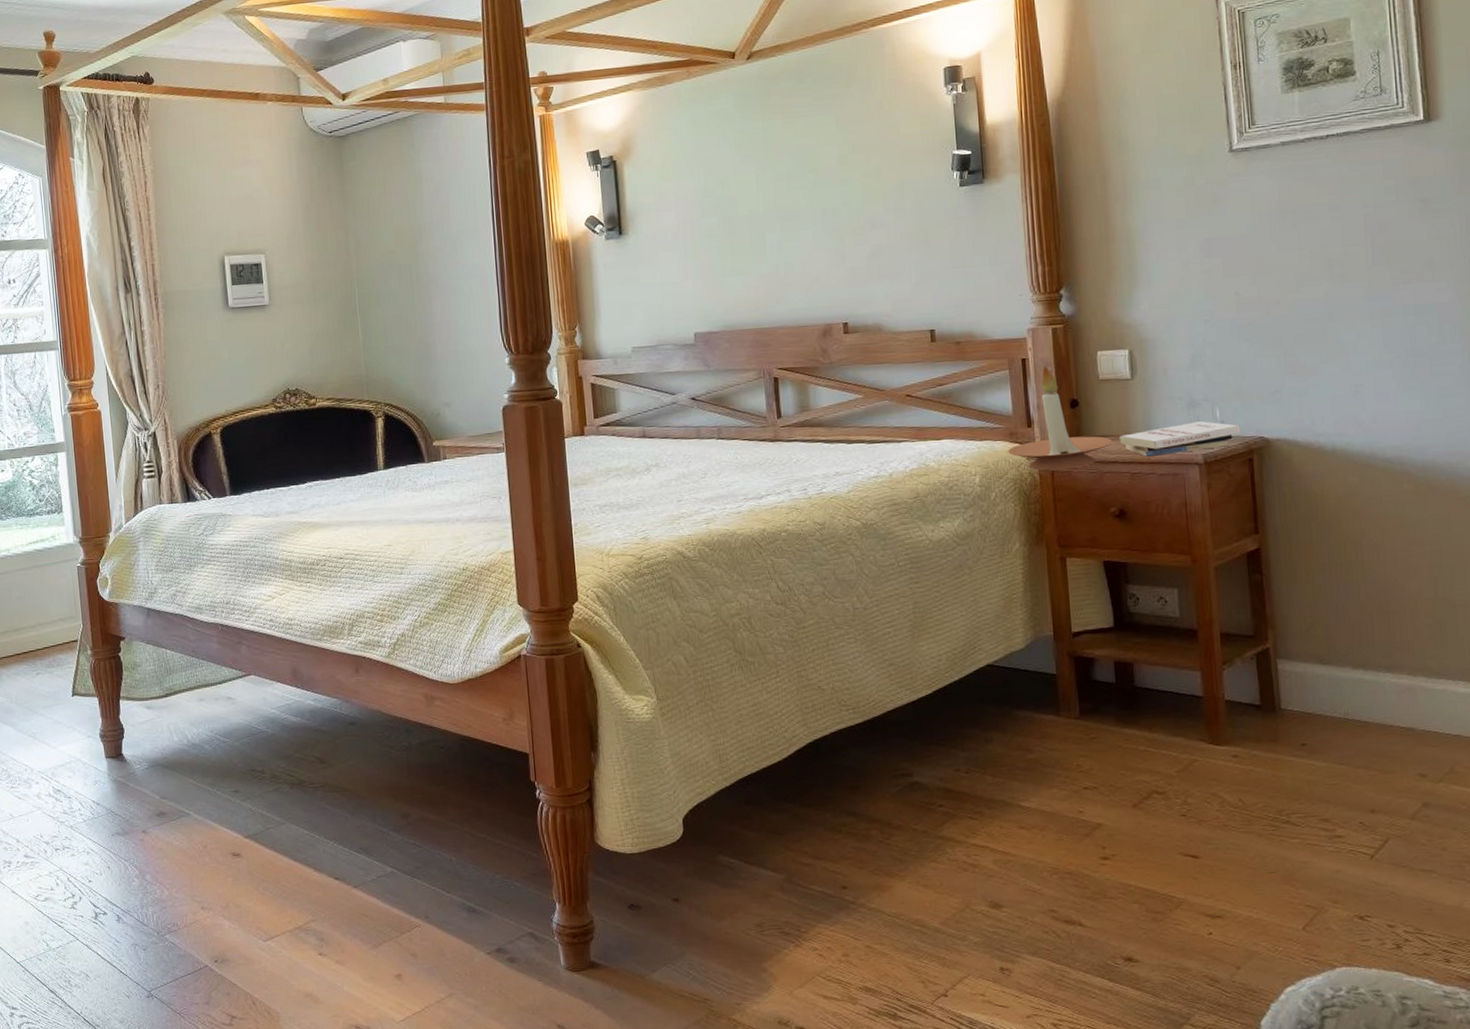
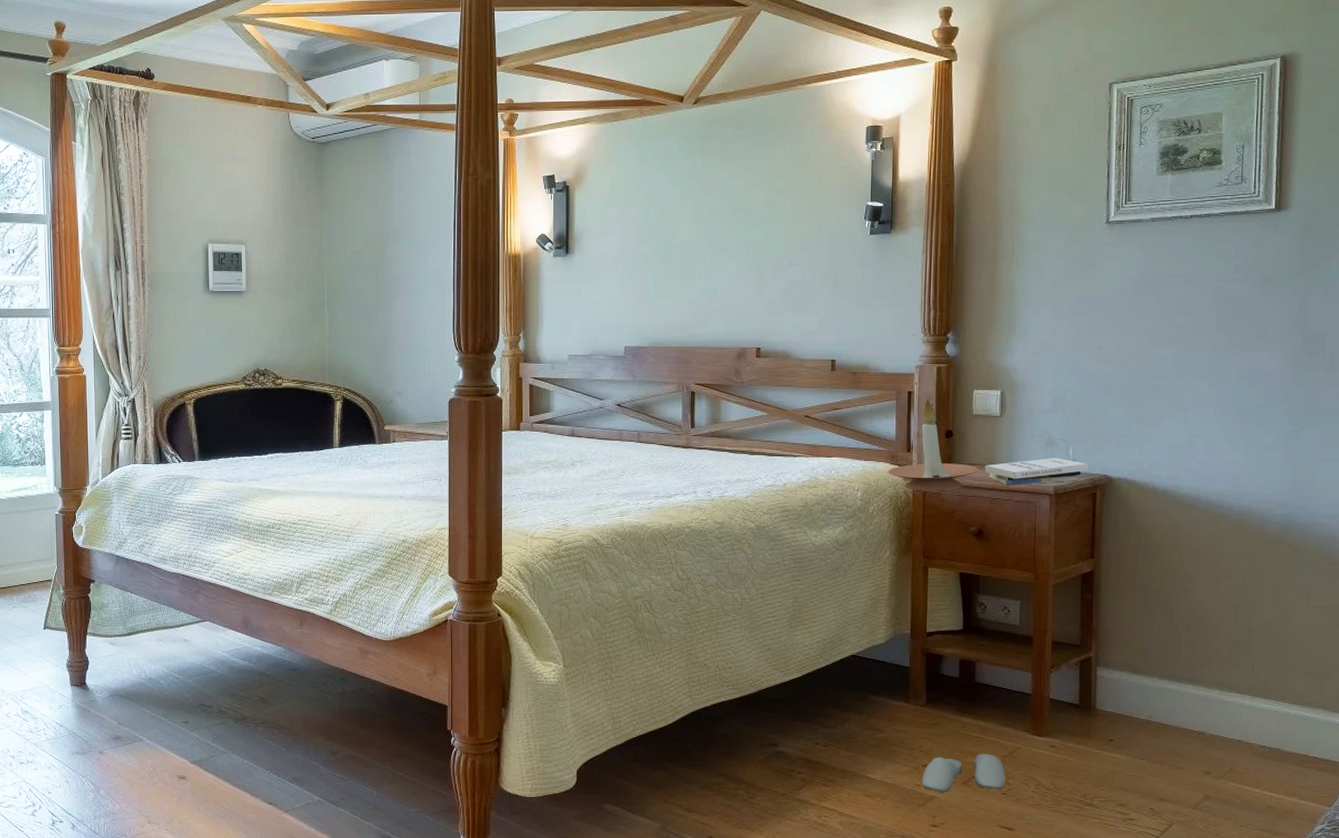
slippers: none [1084,769,1185,819] -> present [922,753,1006,792]

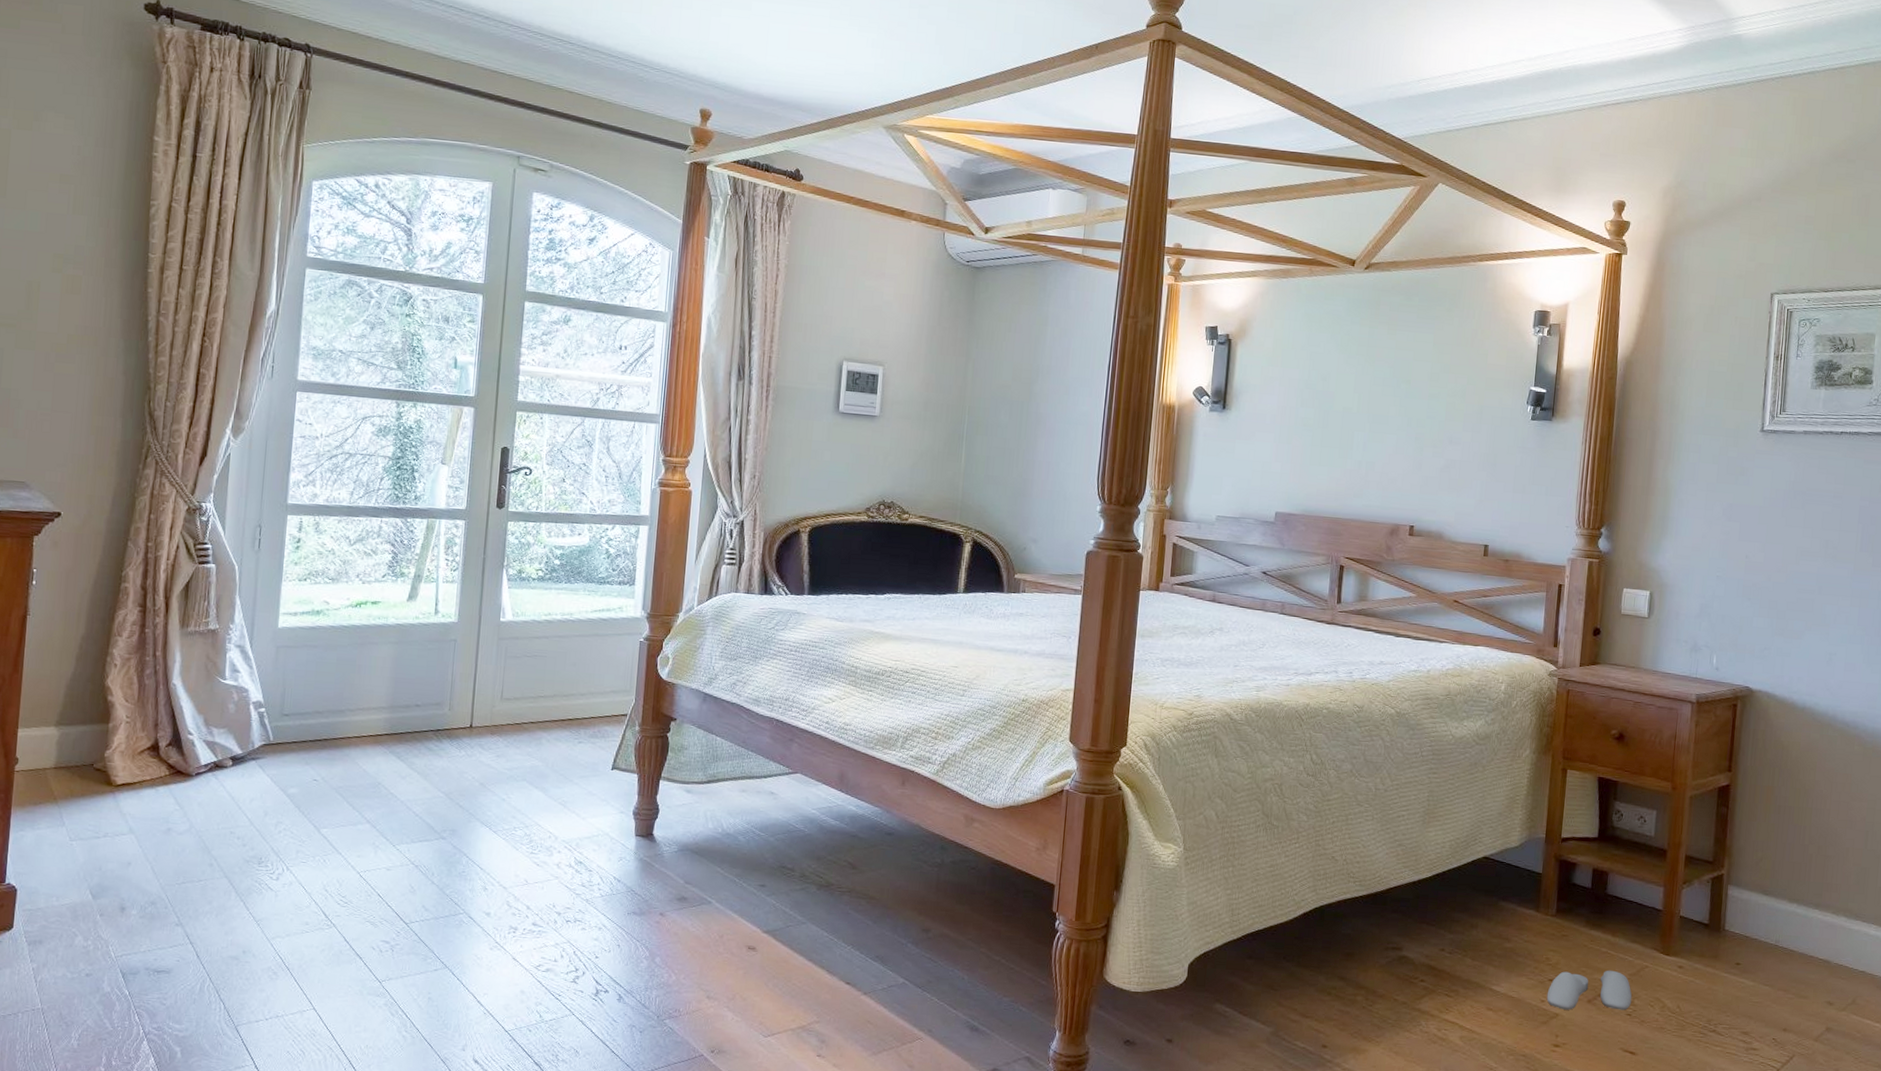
candle holder: present [888,398,978,491] -> none [1533,593,1623,690]
books: present [985,458,1089,486] -> none [1629,664,1731,691]

